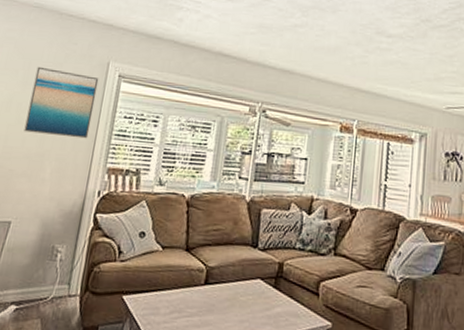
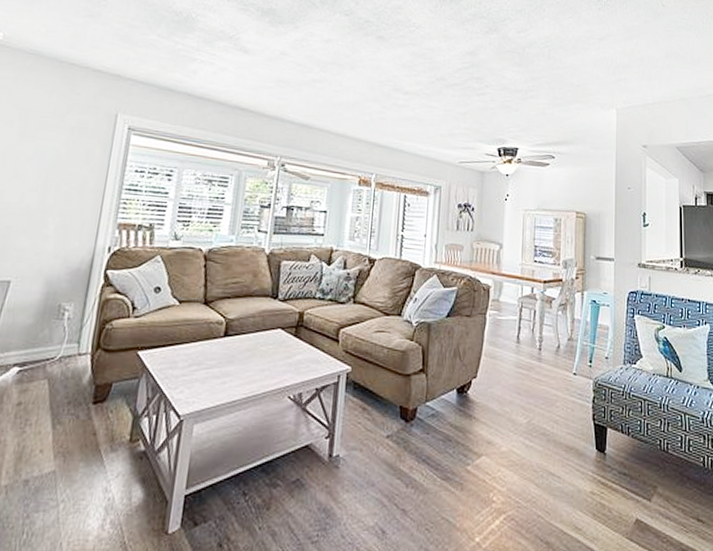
wall art: present [23,66,99,139] -> none [22,117,107,194]

